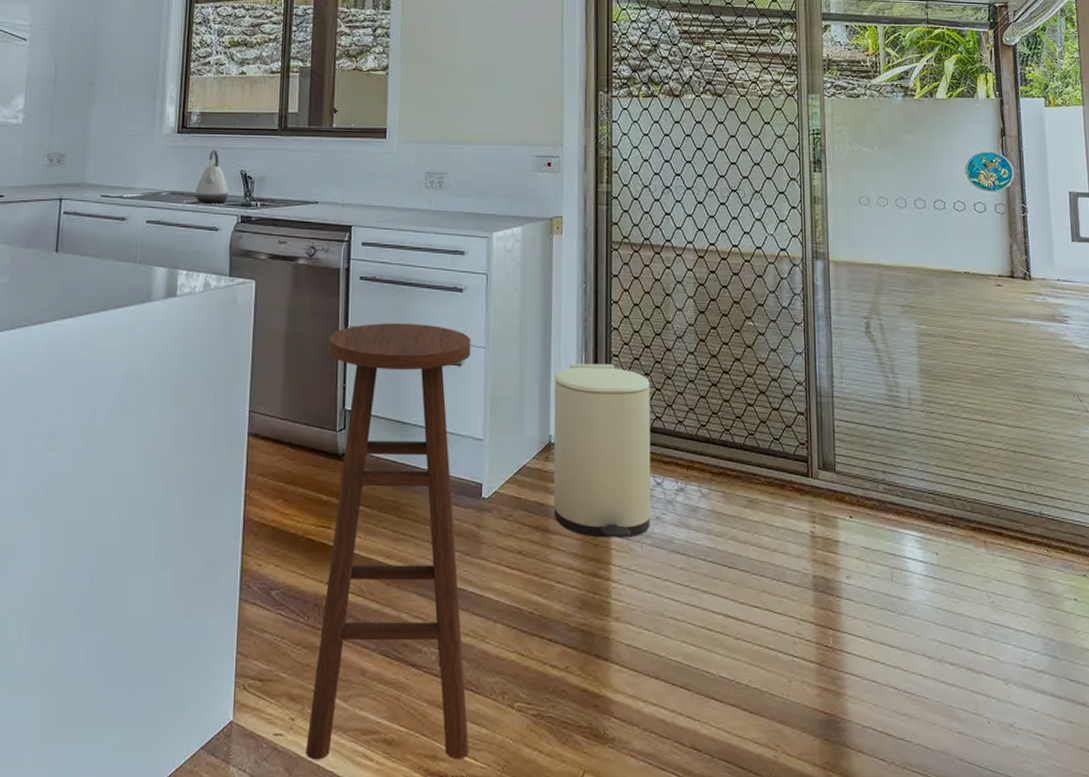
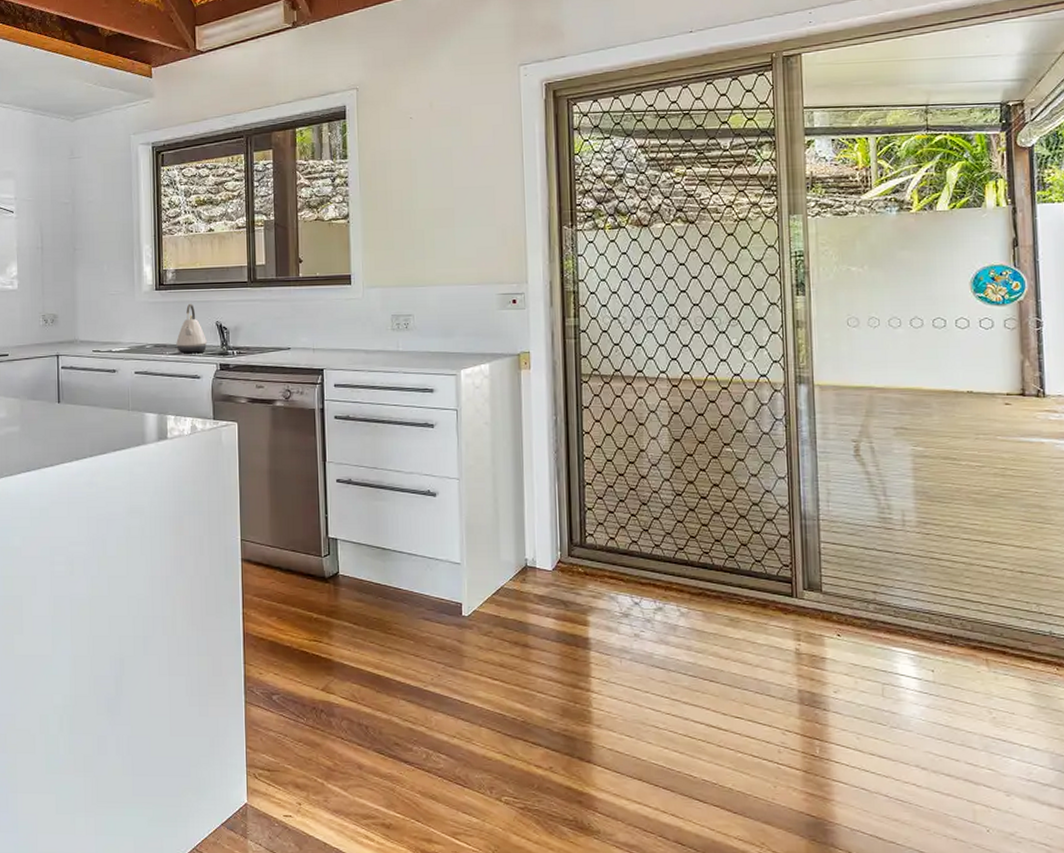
bar stool: present [306,323,471,760] -> none [309,458,461,843]
pedal bin: present [554,364,652,538] -> none [528,492,630,653]

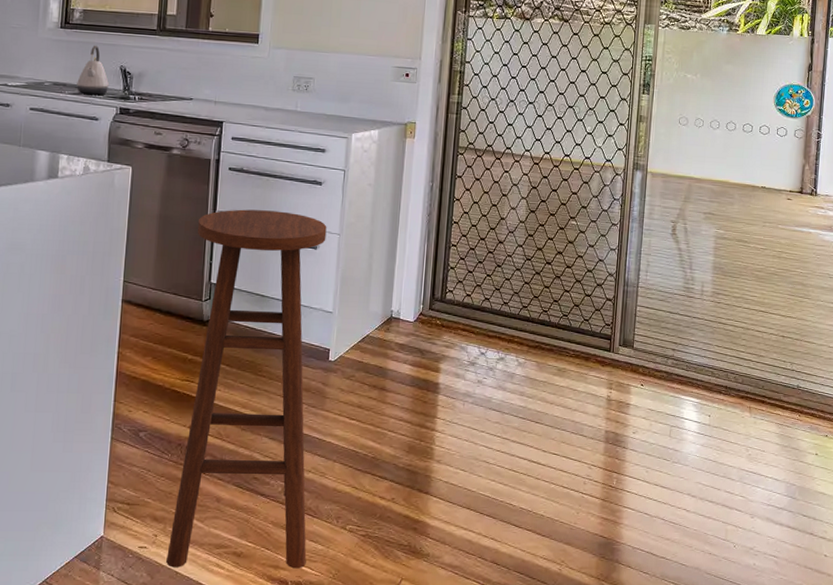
bar stool: none [309,458,461,843] -> present [166,209,327,569]

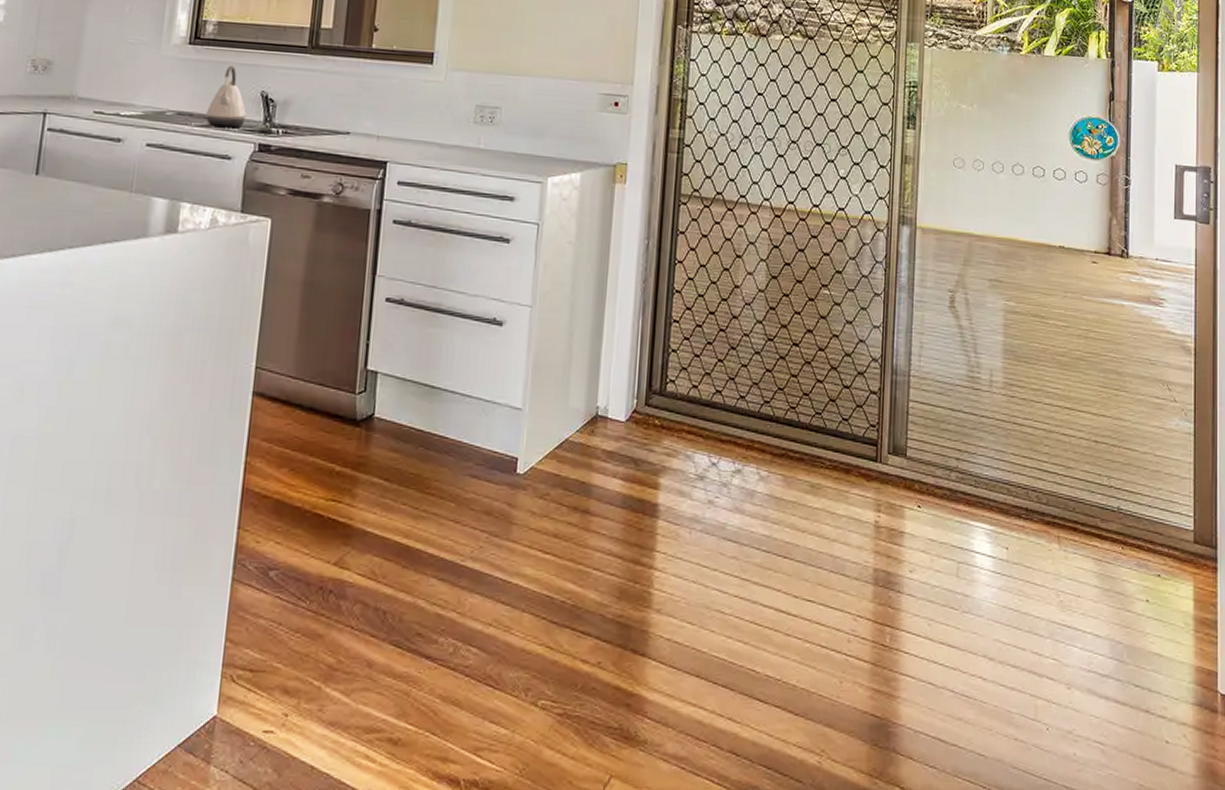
bar stool: present [166,209,327,569] -> none [299,273,516,762]

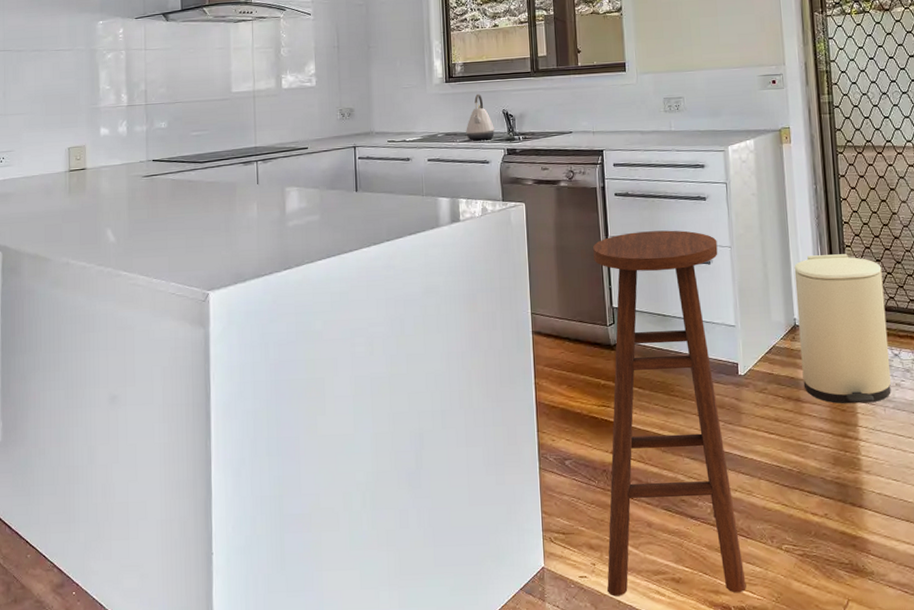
bar stool: none [299,273,516,762] -> present [593,230,746,597]
pedal bin: none [596,328,712,523] -> present [794,254,892,404]

